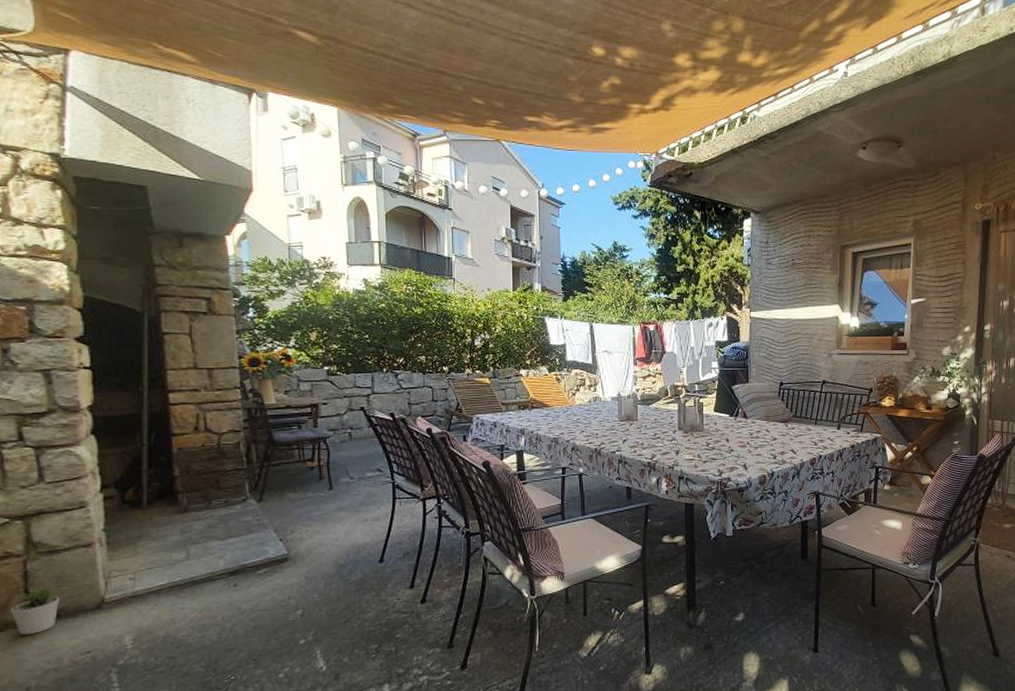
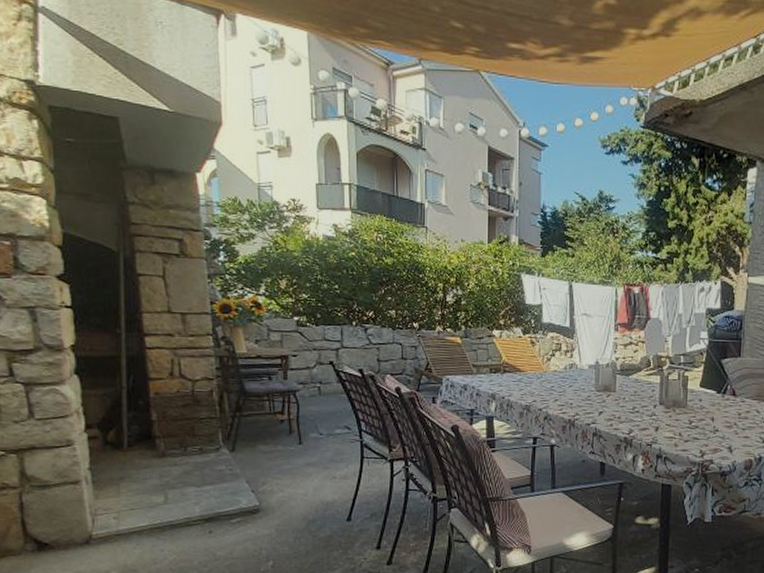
potted plant: present [10,583,59,636] -> none [9,516,52,563]

